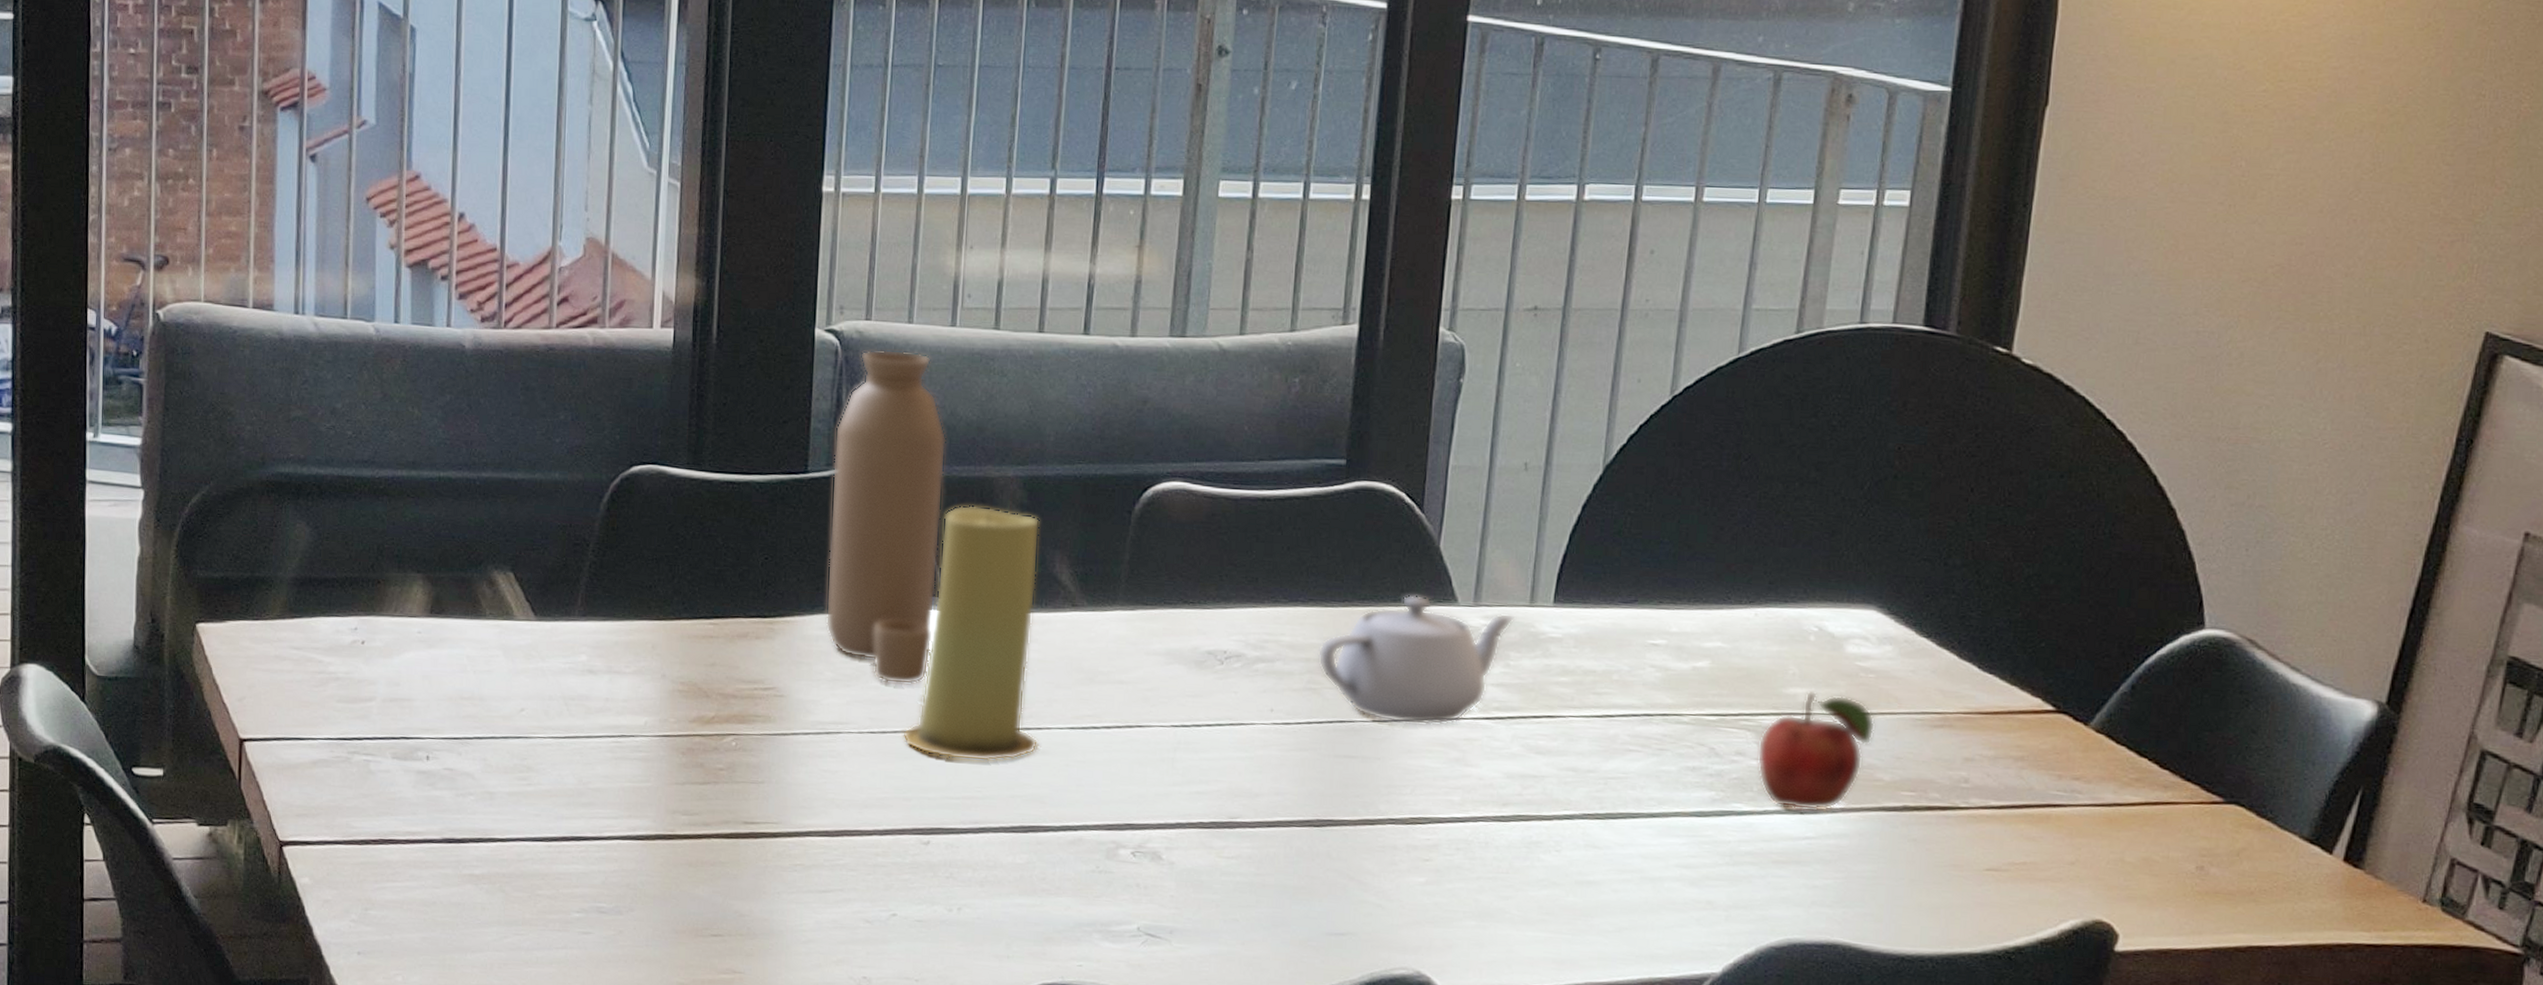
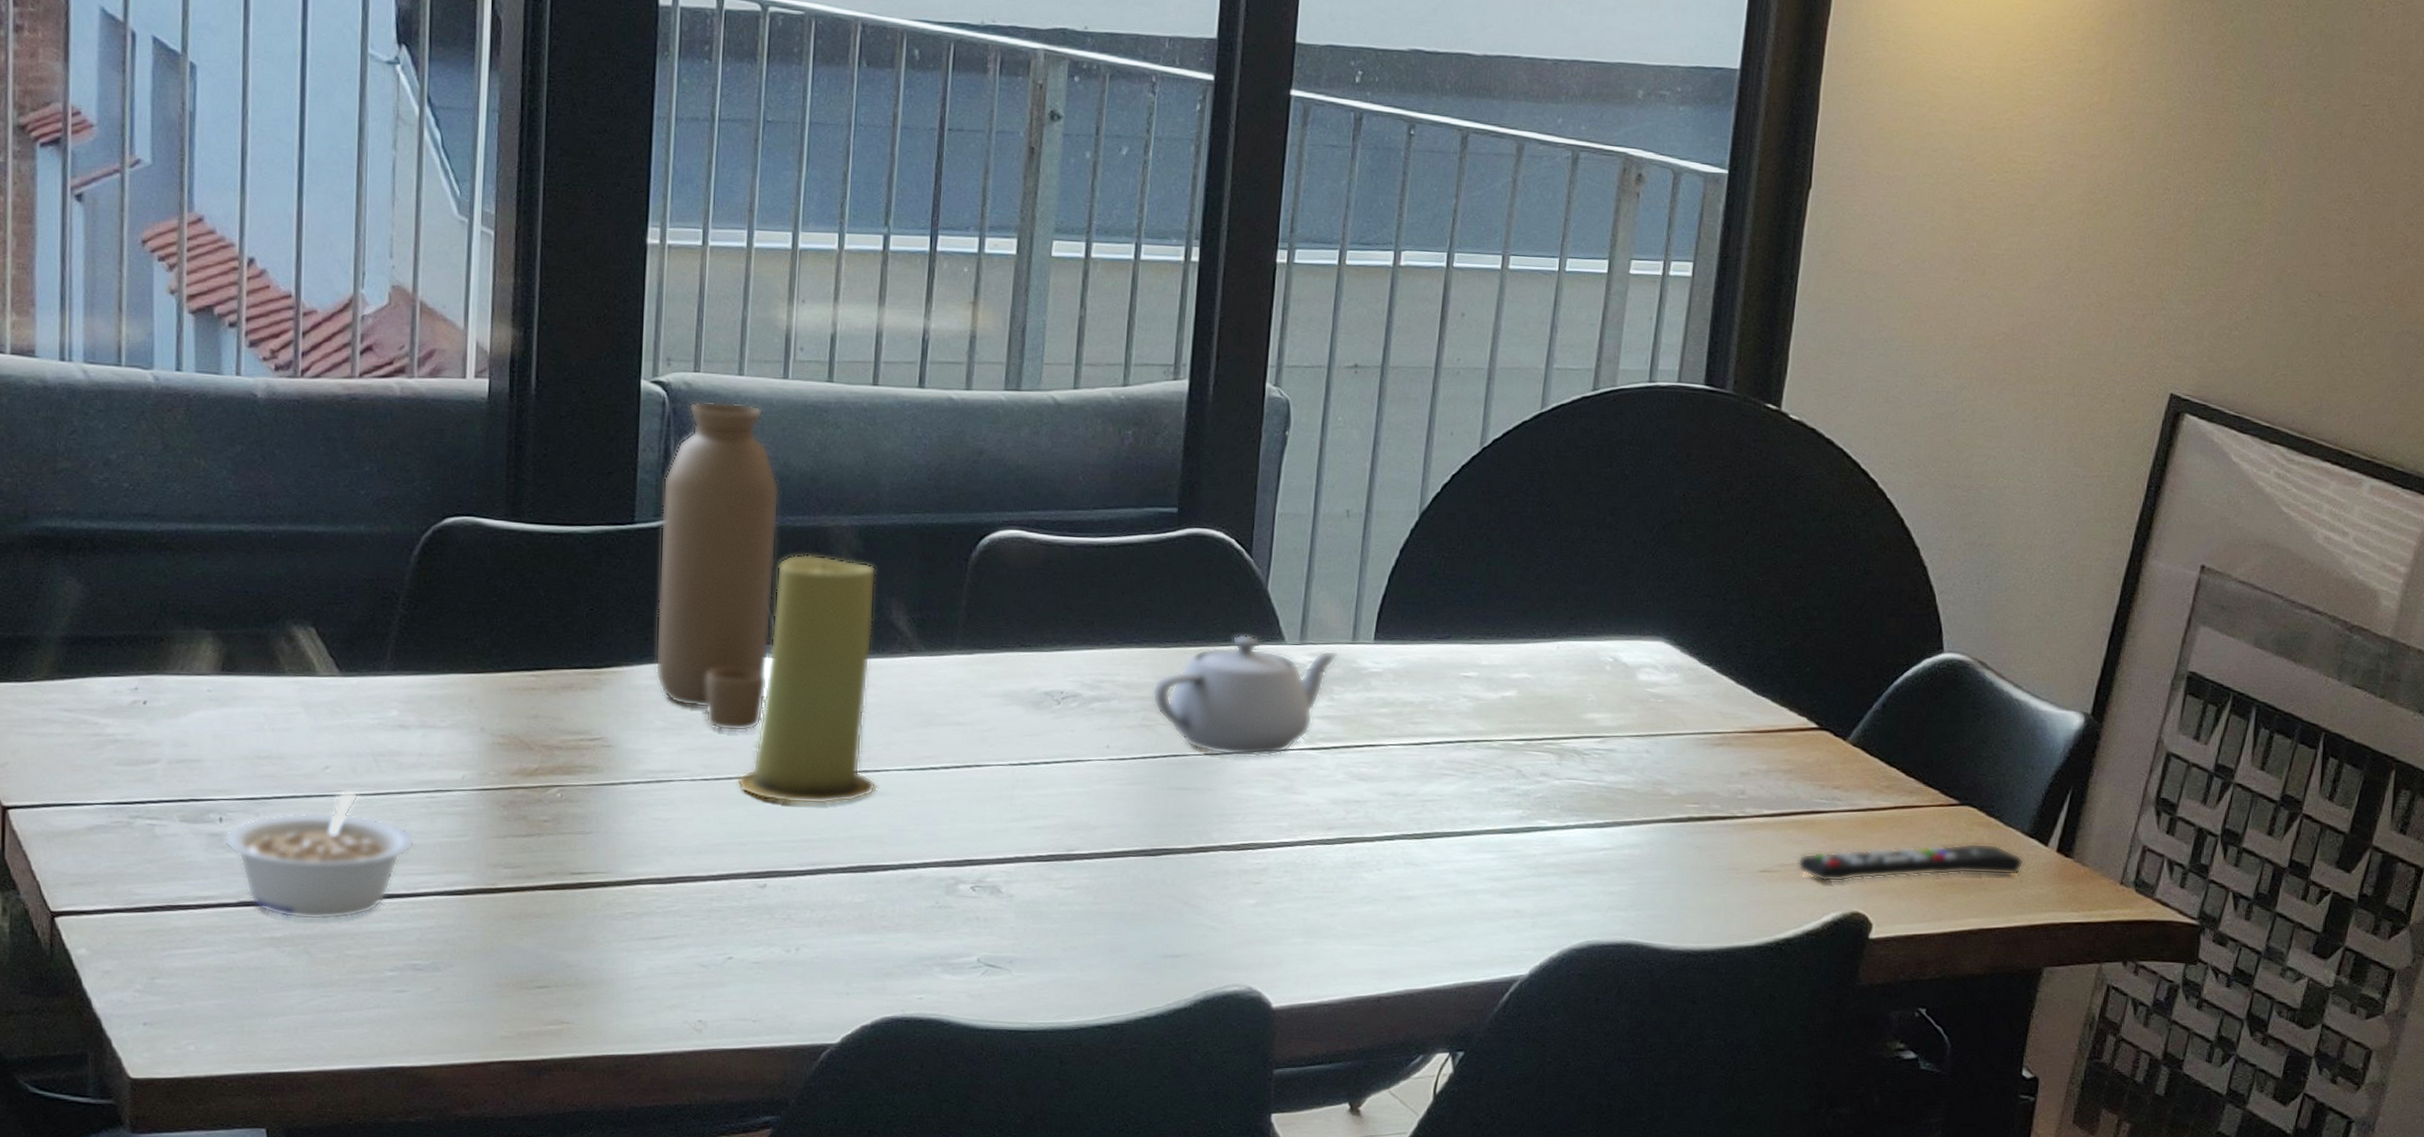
legume: none [430,733,600,860] -> present [223,790,414,920]
fruit: present [1757,690,1876,811] -> none [1559,715,1664,824]
remote control: none [2029,847,2303,887] -> present [1797,843,2024,883]

